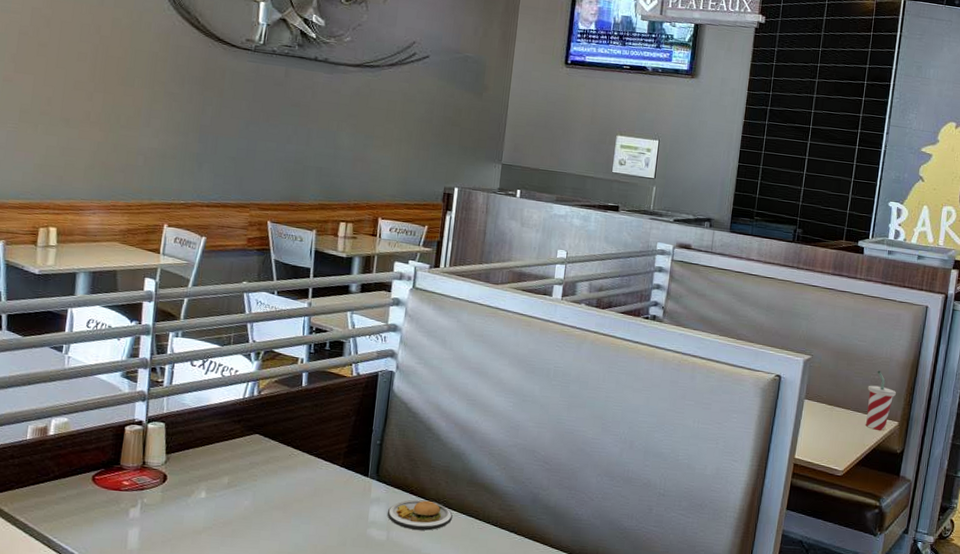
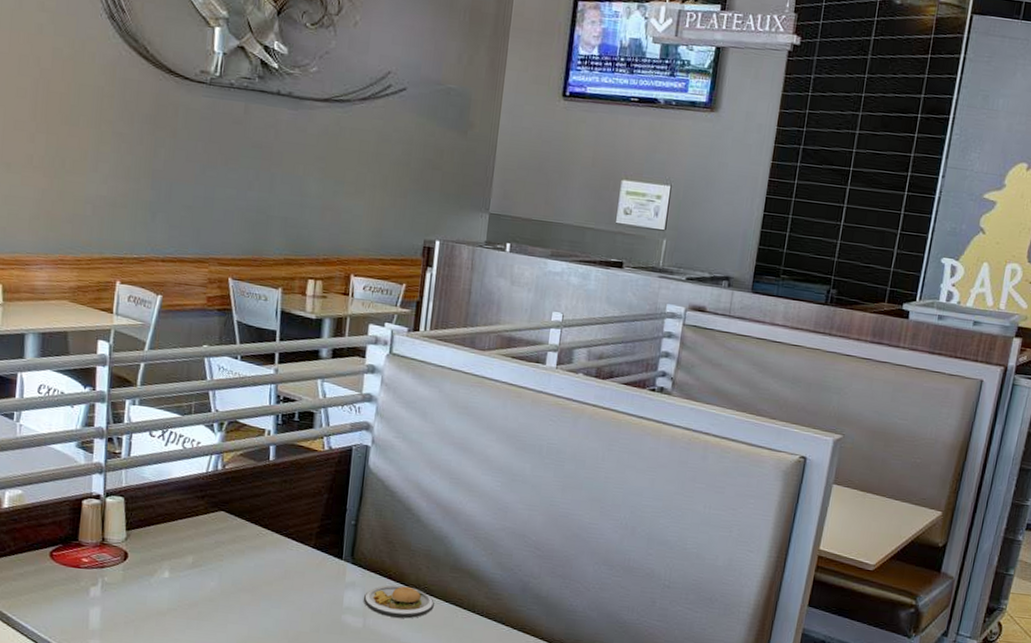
beverage cup: present [866,370,897,432] -> none [903,453,942,522]

